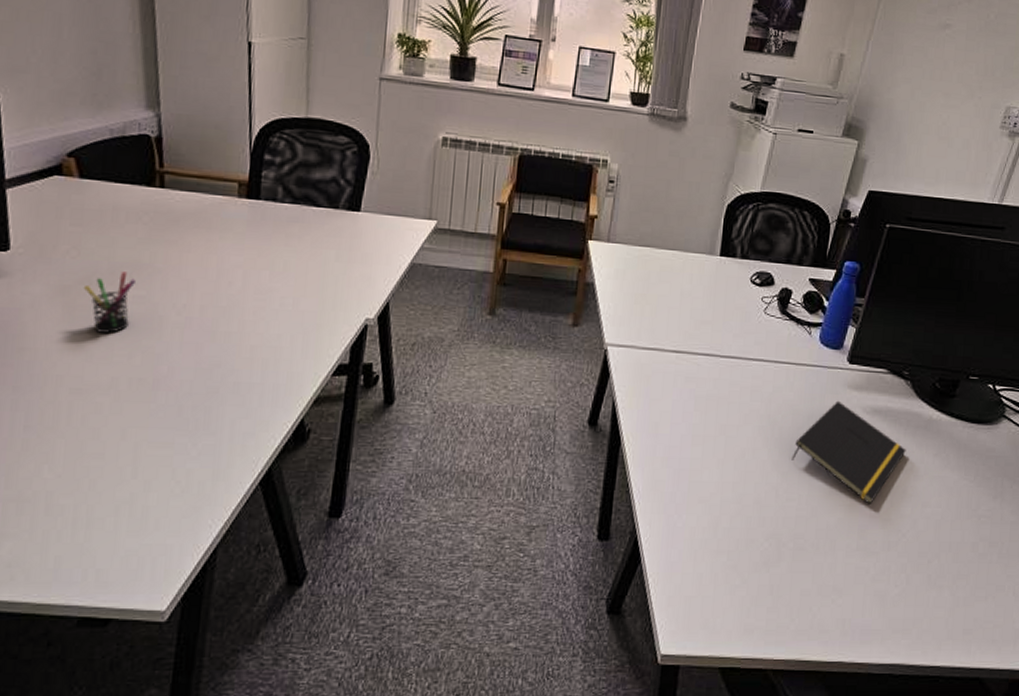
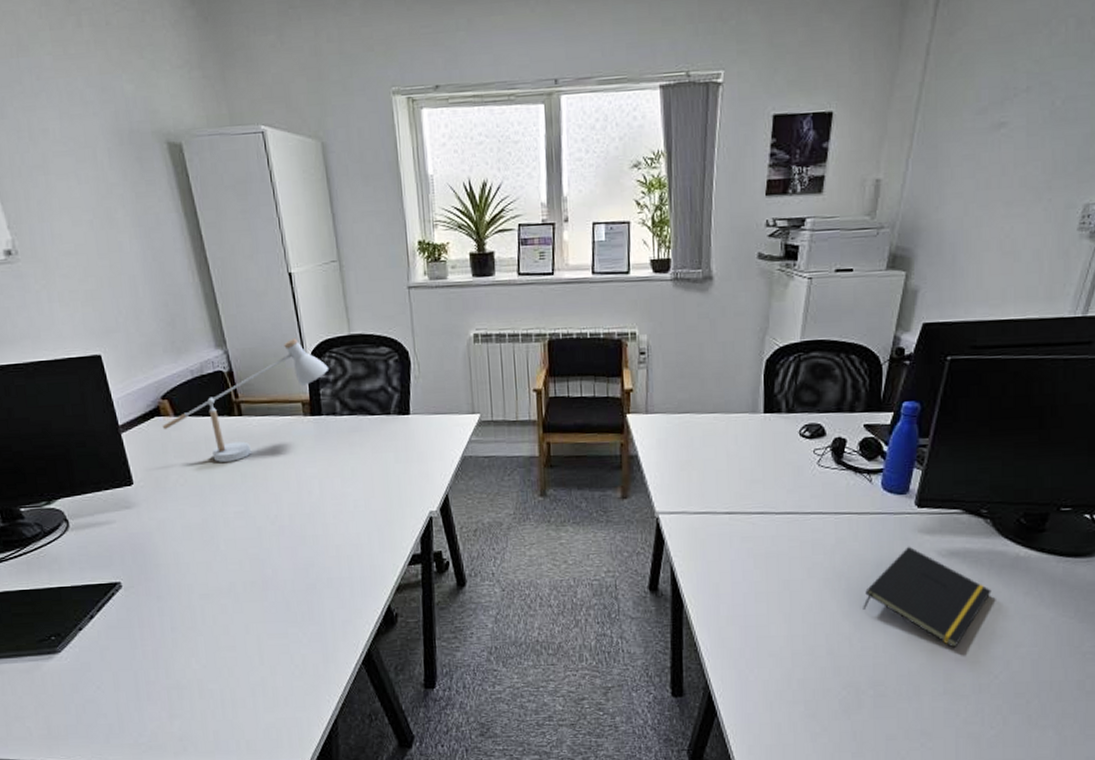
desk lamp: none [61,111,277,238] -> present [162,337,329,462]
pen holder: present [83,271,136,333] -> none [194,492,235,546]

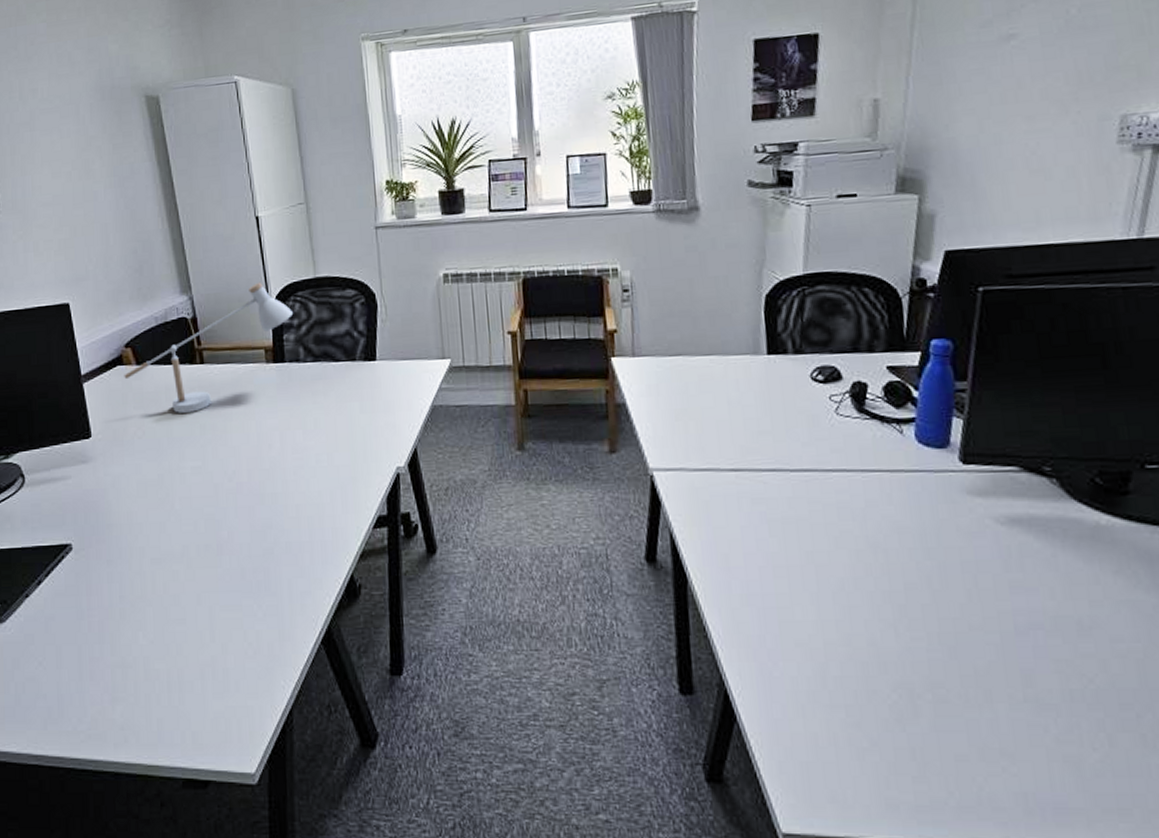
notepad: present [863,546,991,648] -> none [907,511,1070,641]

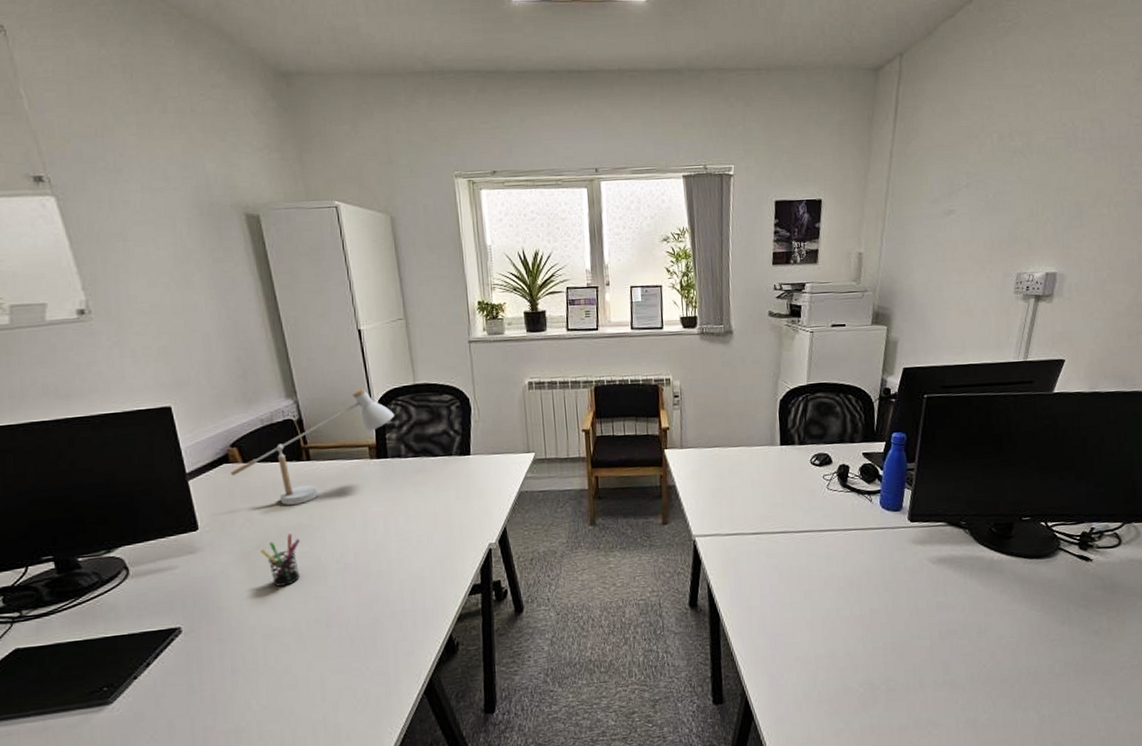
pen holder: none [150,446,191,505] -> present [259,534,300,587]

